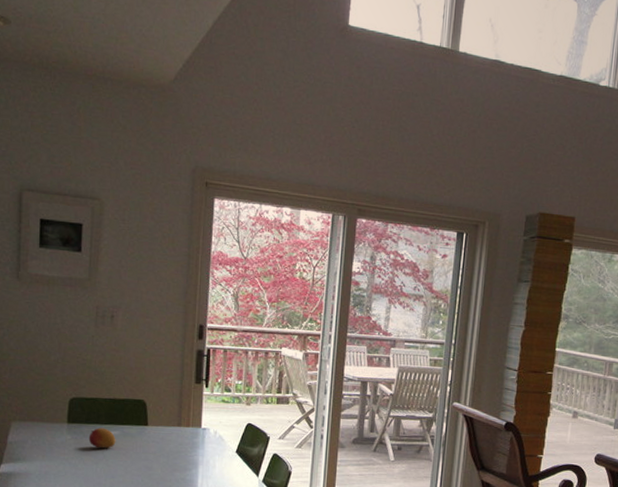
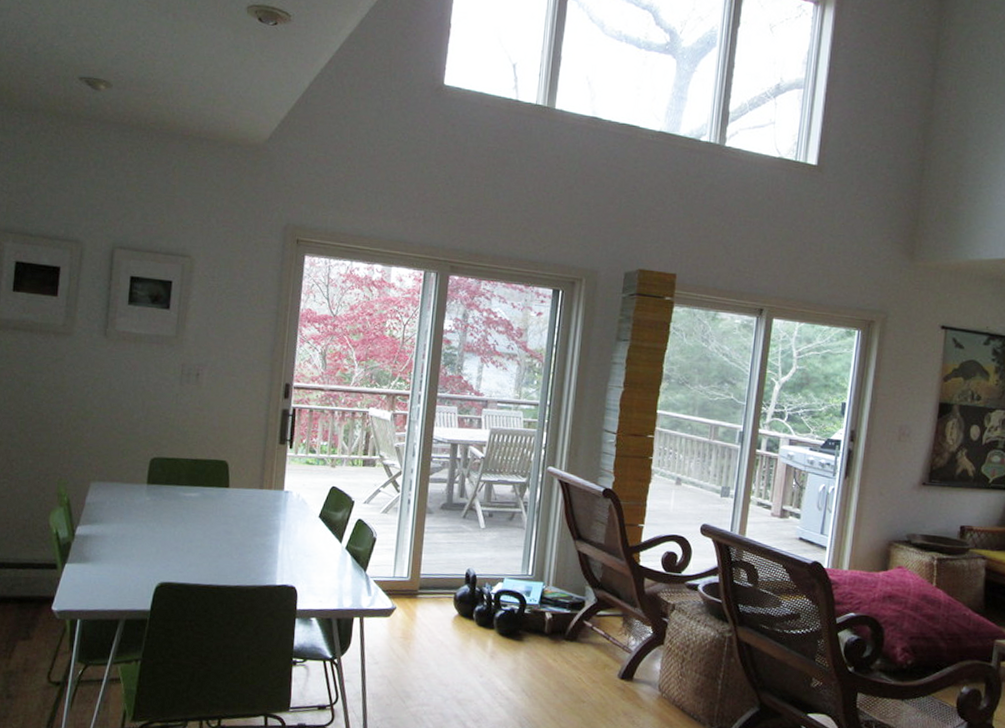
fruit: present [88,427,116,449] -> none [168,489,196,511]

